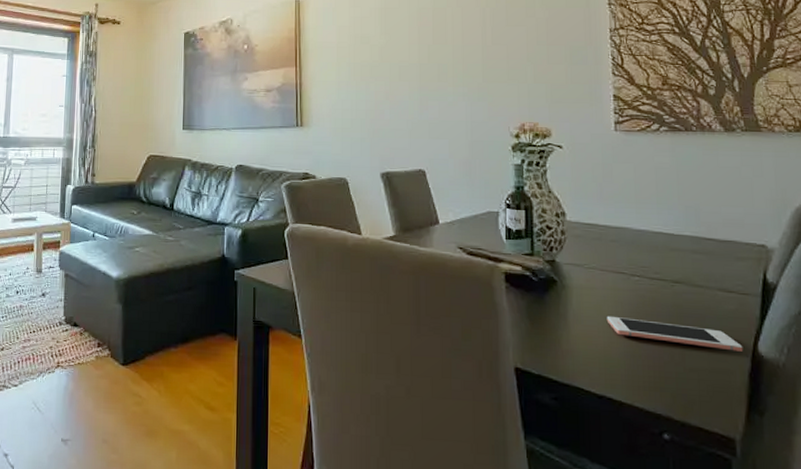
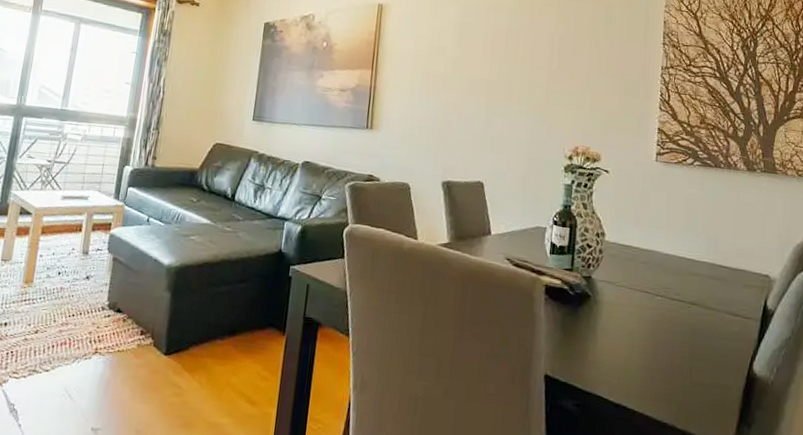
cell phone: present [606,315,744,352] -> none [630,331,741,370]

